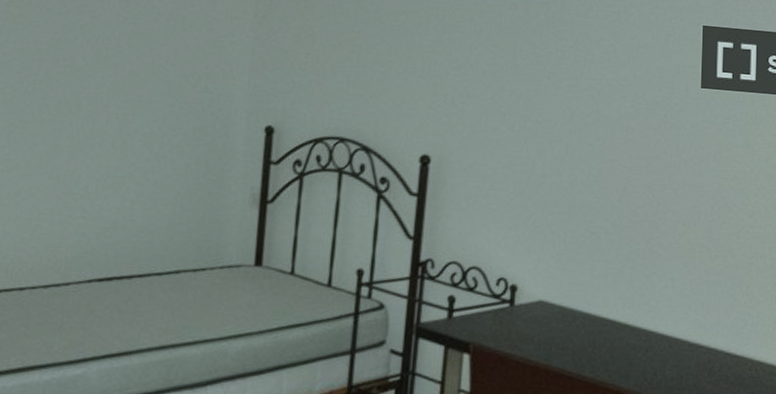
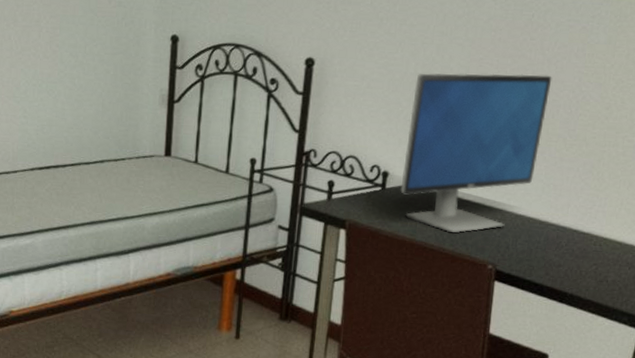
monitor: none [531,174,690,358] -> present [400,73,552,234]

